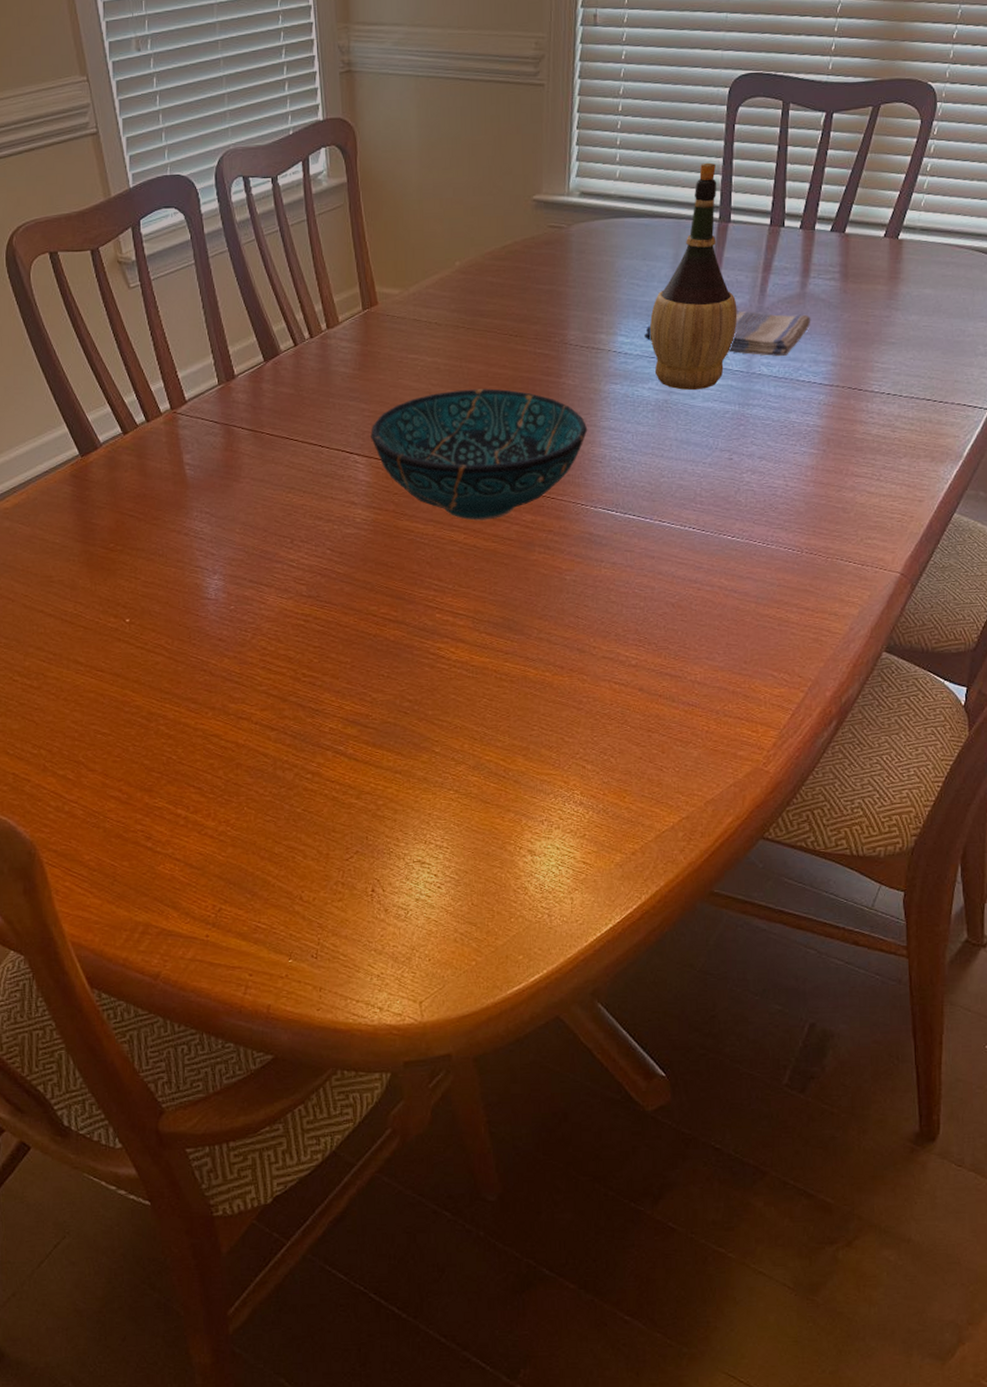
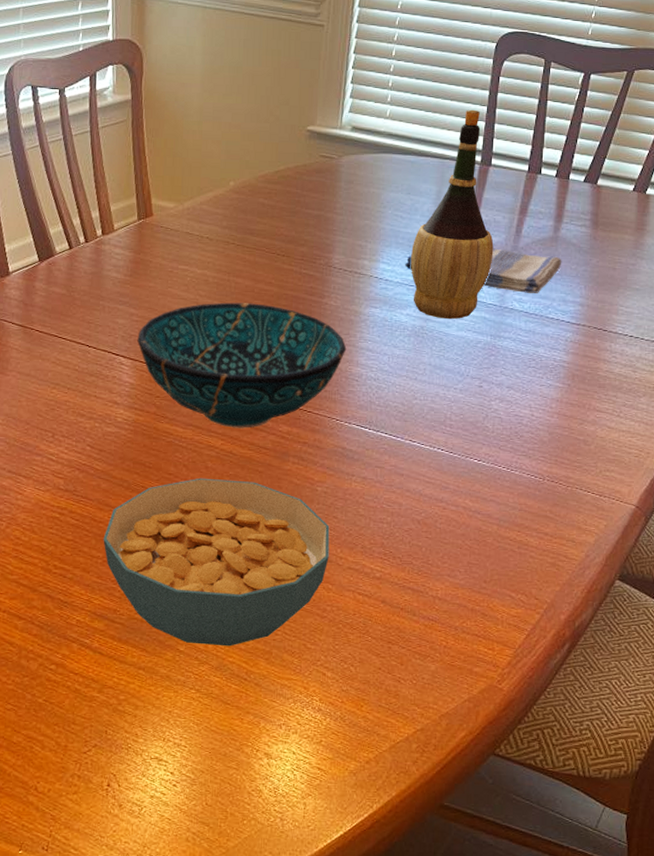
cereal bowl: none [350,574,582,745] -> present [103,478,330,647]

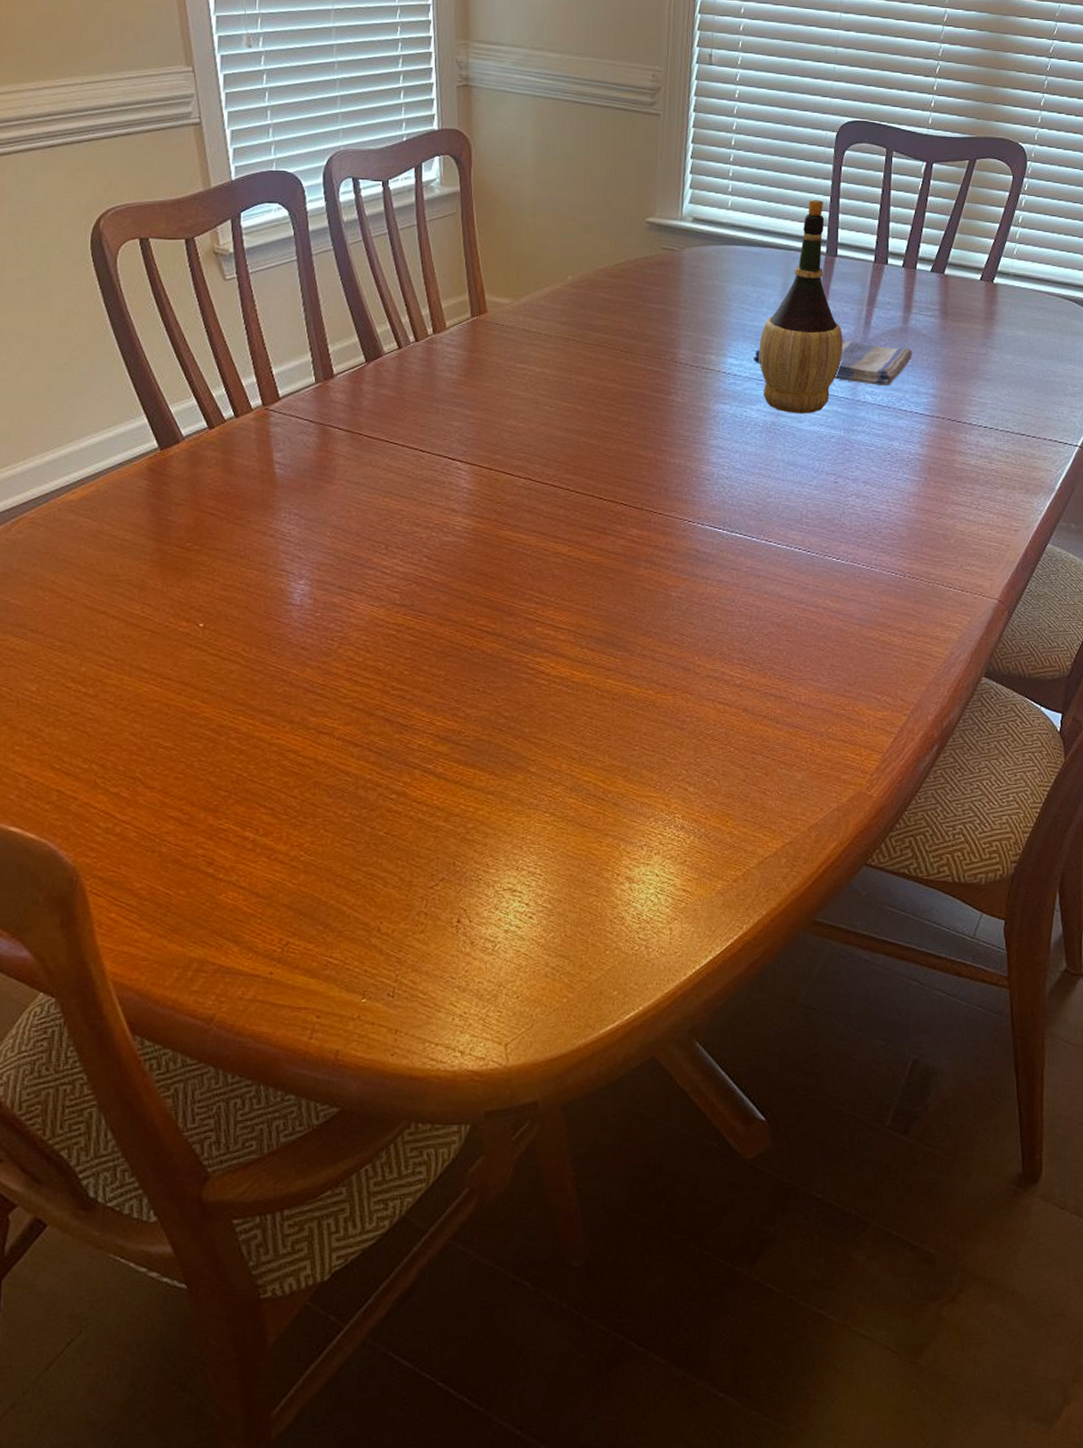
cereal bowl: present [103,478,330,647] -> none [444,587,686,765]
decorative bowl: present [137,302,347,429] -> none [475,401,696,533]

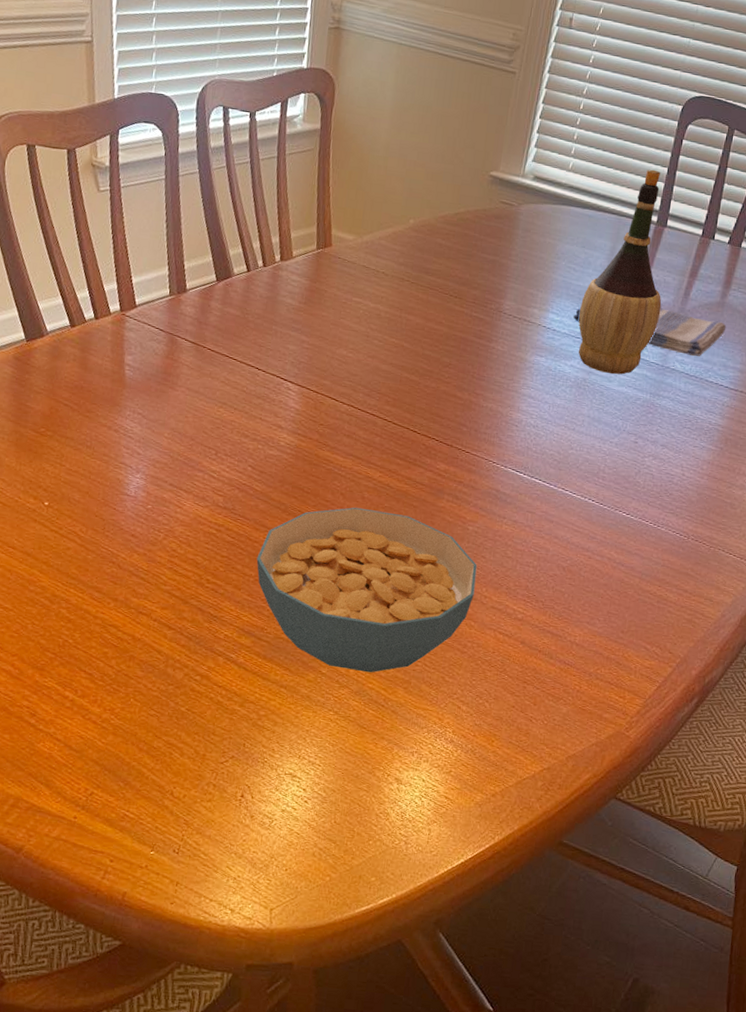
cereal bowl: none [444,587,686,765] -> present [256,507,477,673]

